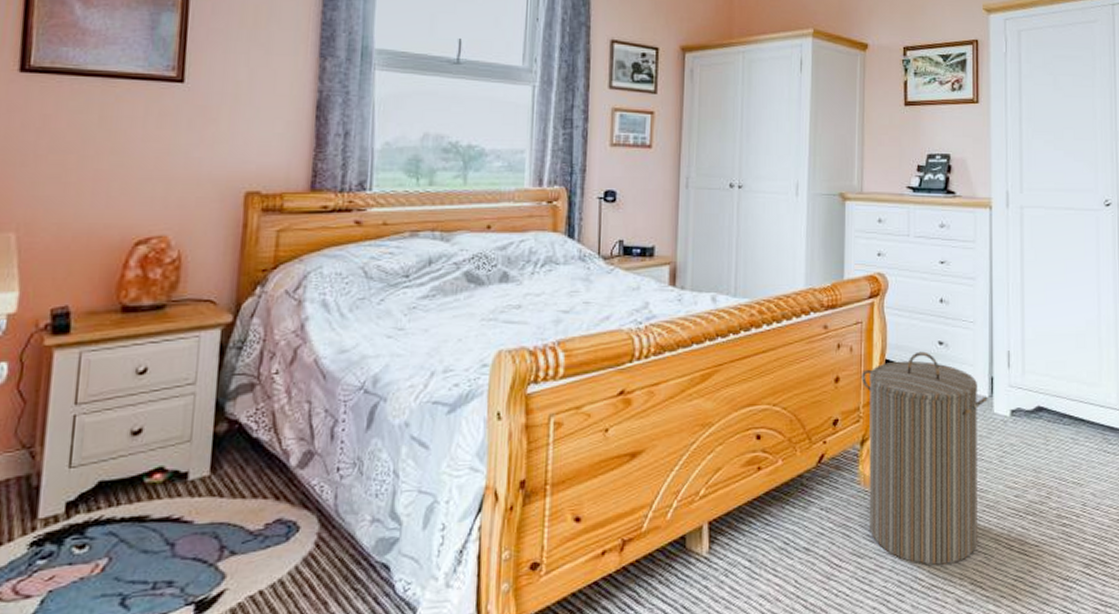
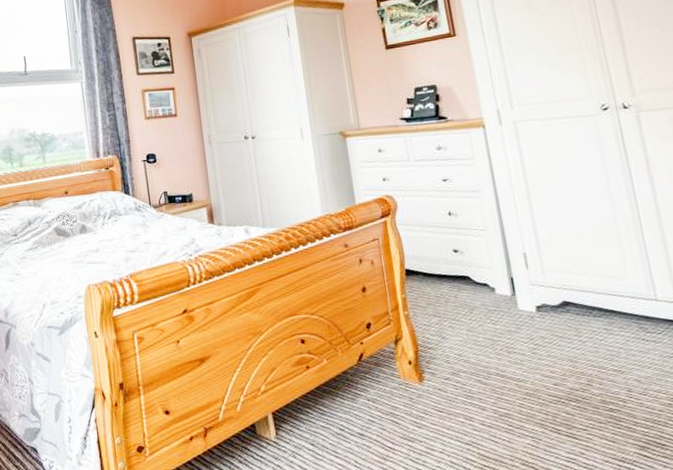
laundry hamper: present [862,351,988,566] -> none [385,259,523,449]

